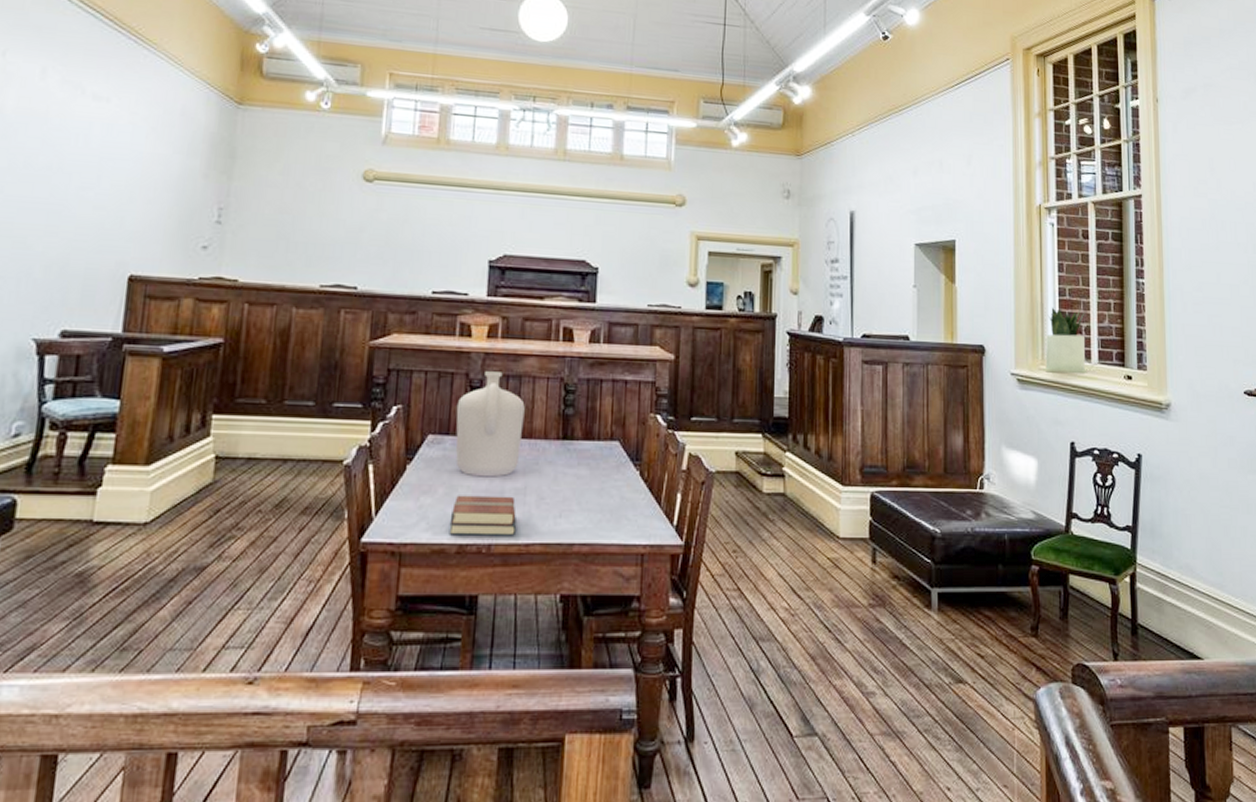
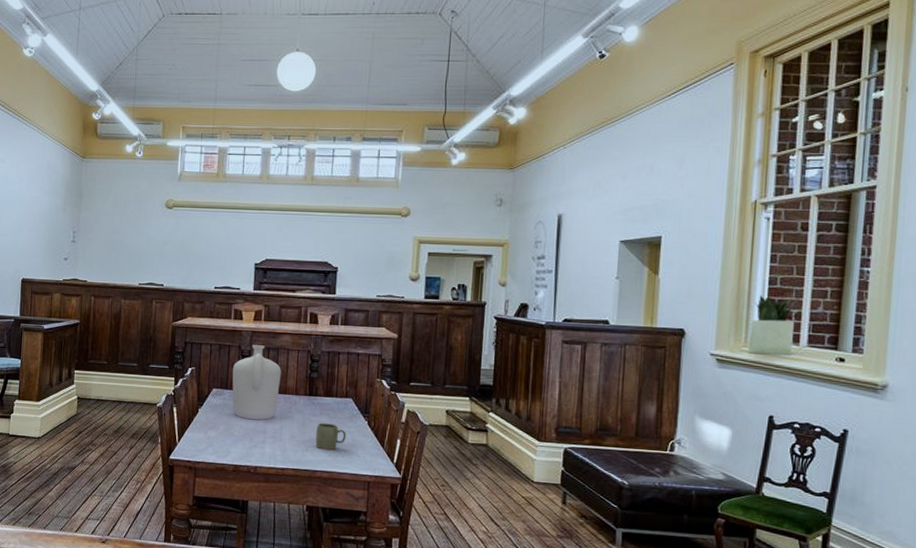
books: present [449,495,517,536] -> none [228,431,276,462]
mug: none [572,476,612,513] -> present [315,423,346,450]

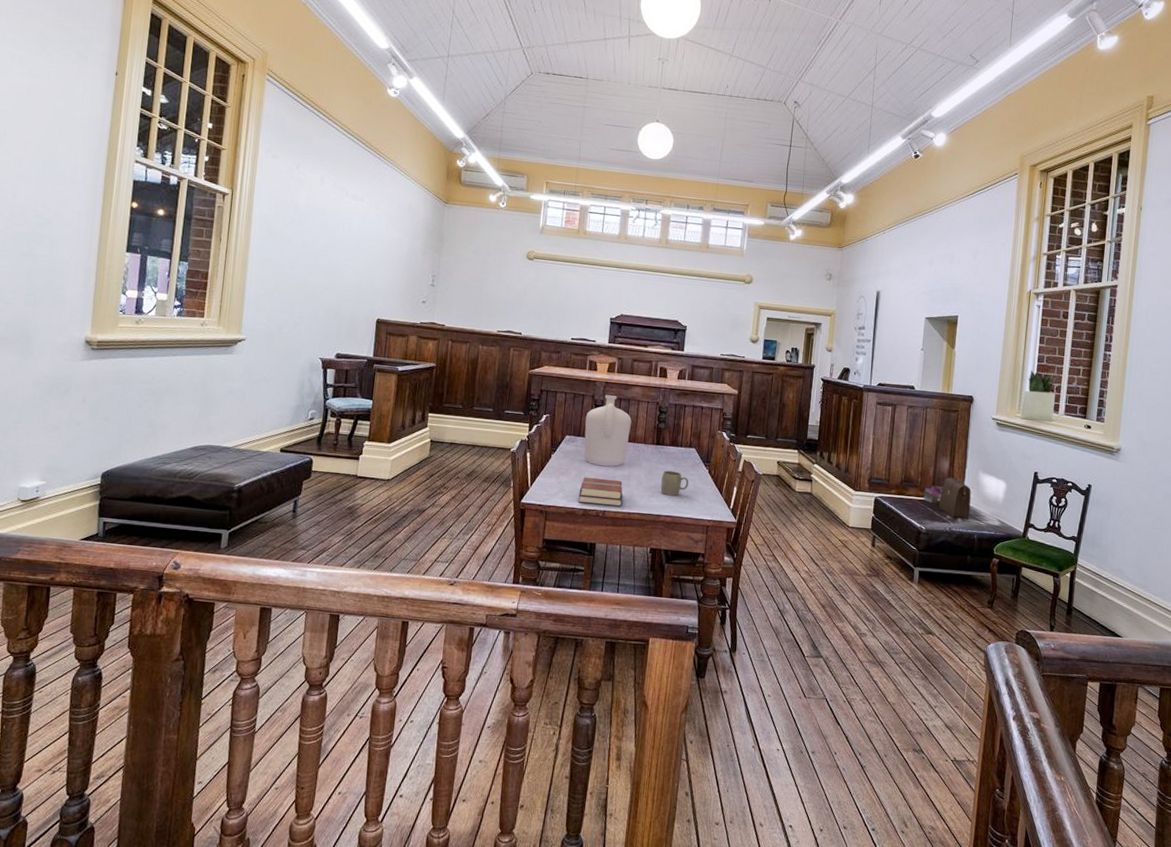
books: none [228,431,276,462] -> present [578,477,623,507]
books: none [624,433,649,457] -> present [923,484,943,506]
briefcase: none [645,423,686,474] -> present [939,477,971,520]

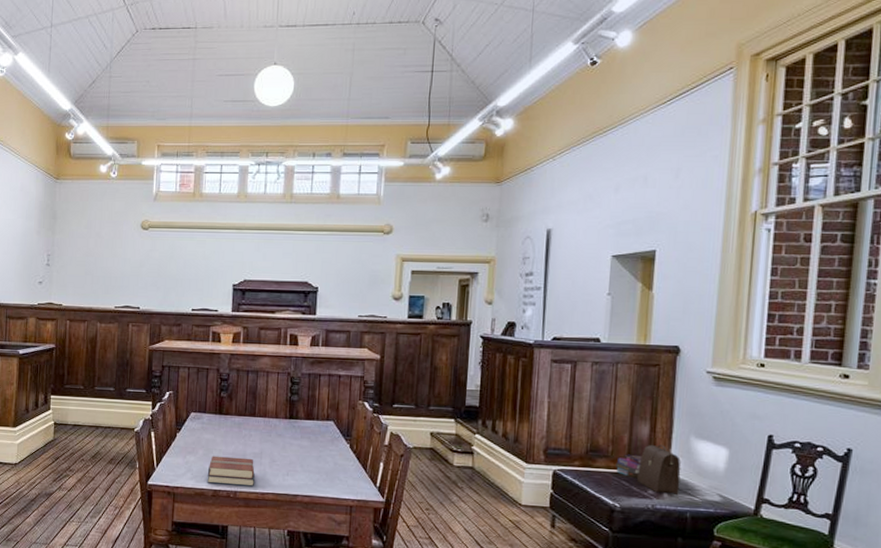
water jug: present [584,395,632,467] -> none [210,367,261,445]
mug: present [660,470,689,496] -> none [296,446,328,473]
planter: present [1017,370,1058,422] -> none [742,309,799,373]

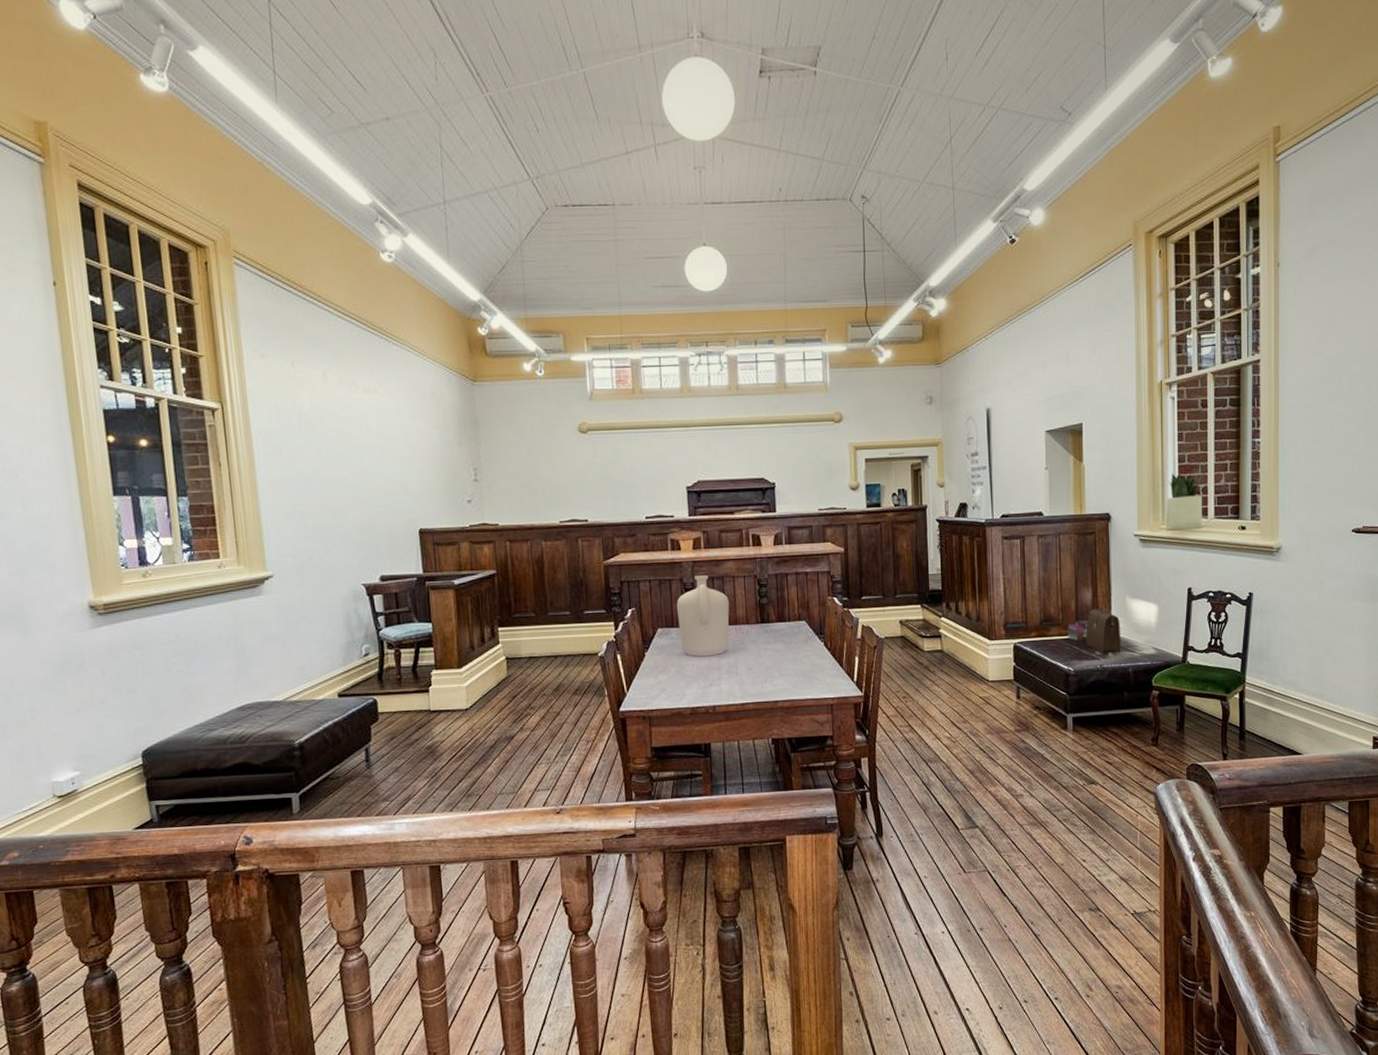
books: present [207,455,256,487] -> none [682,669,734,701]
water jug: none [210,367,261,445] -> present [676,575,730,657]
planter: none [742,309,799,373] -> present [1162,472,1205,531]

